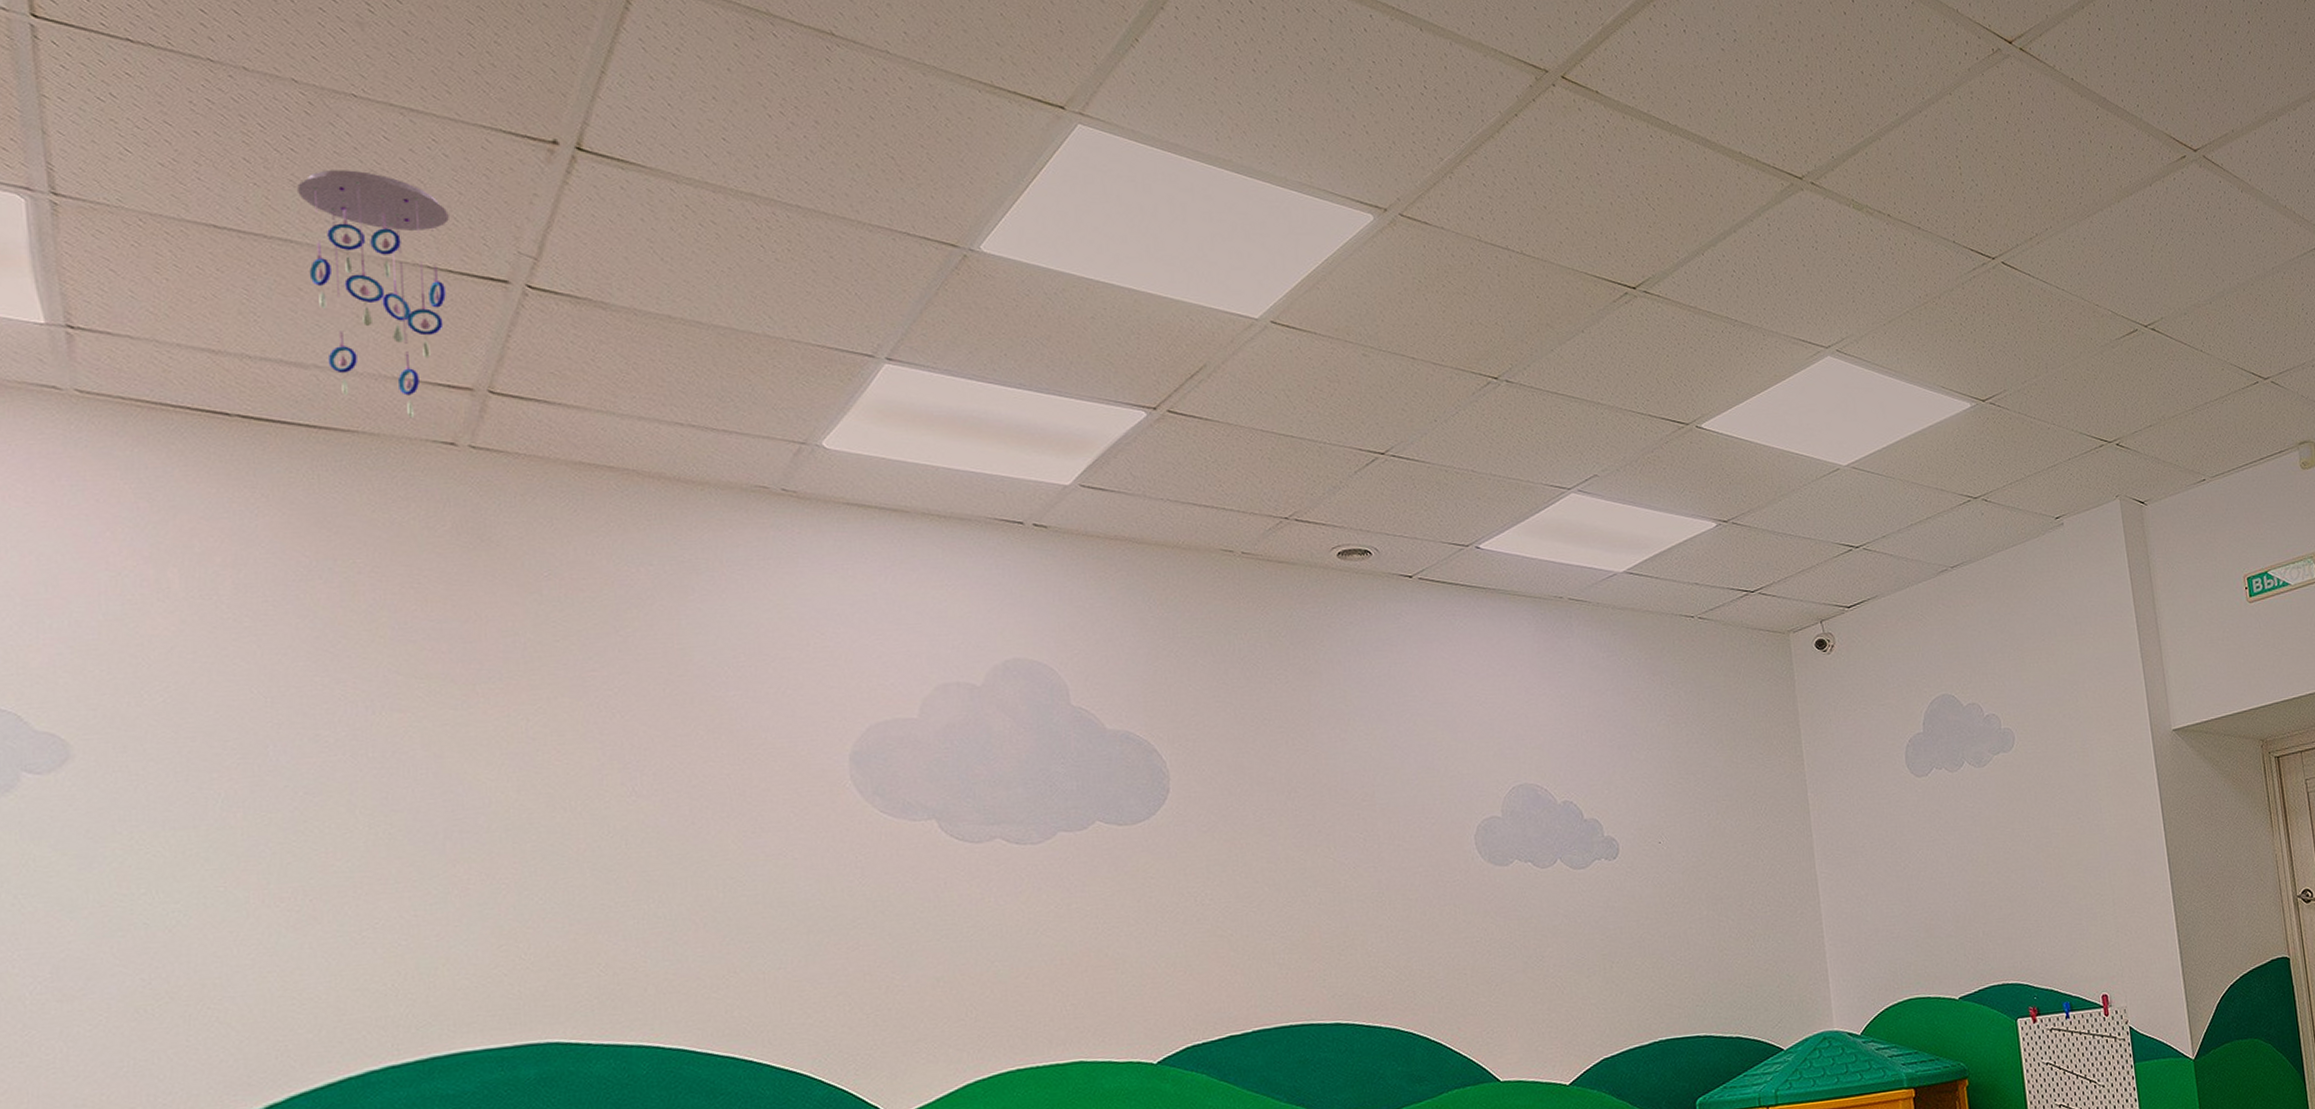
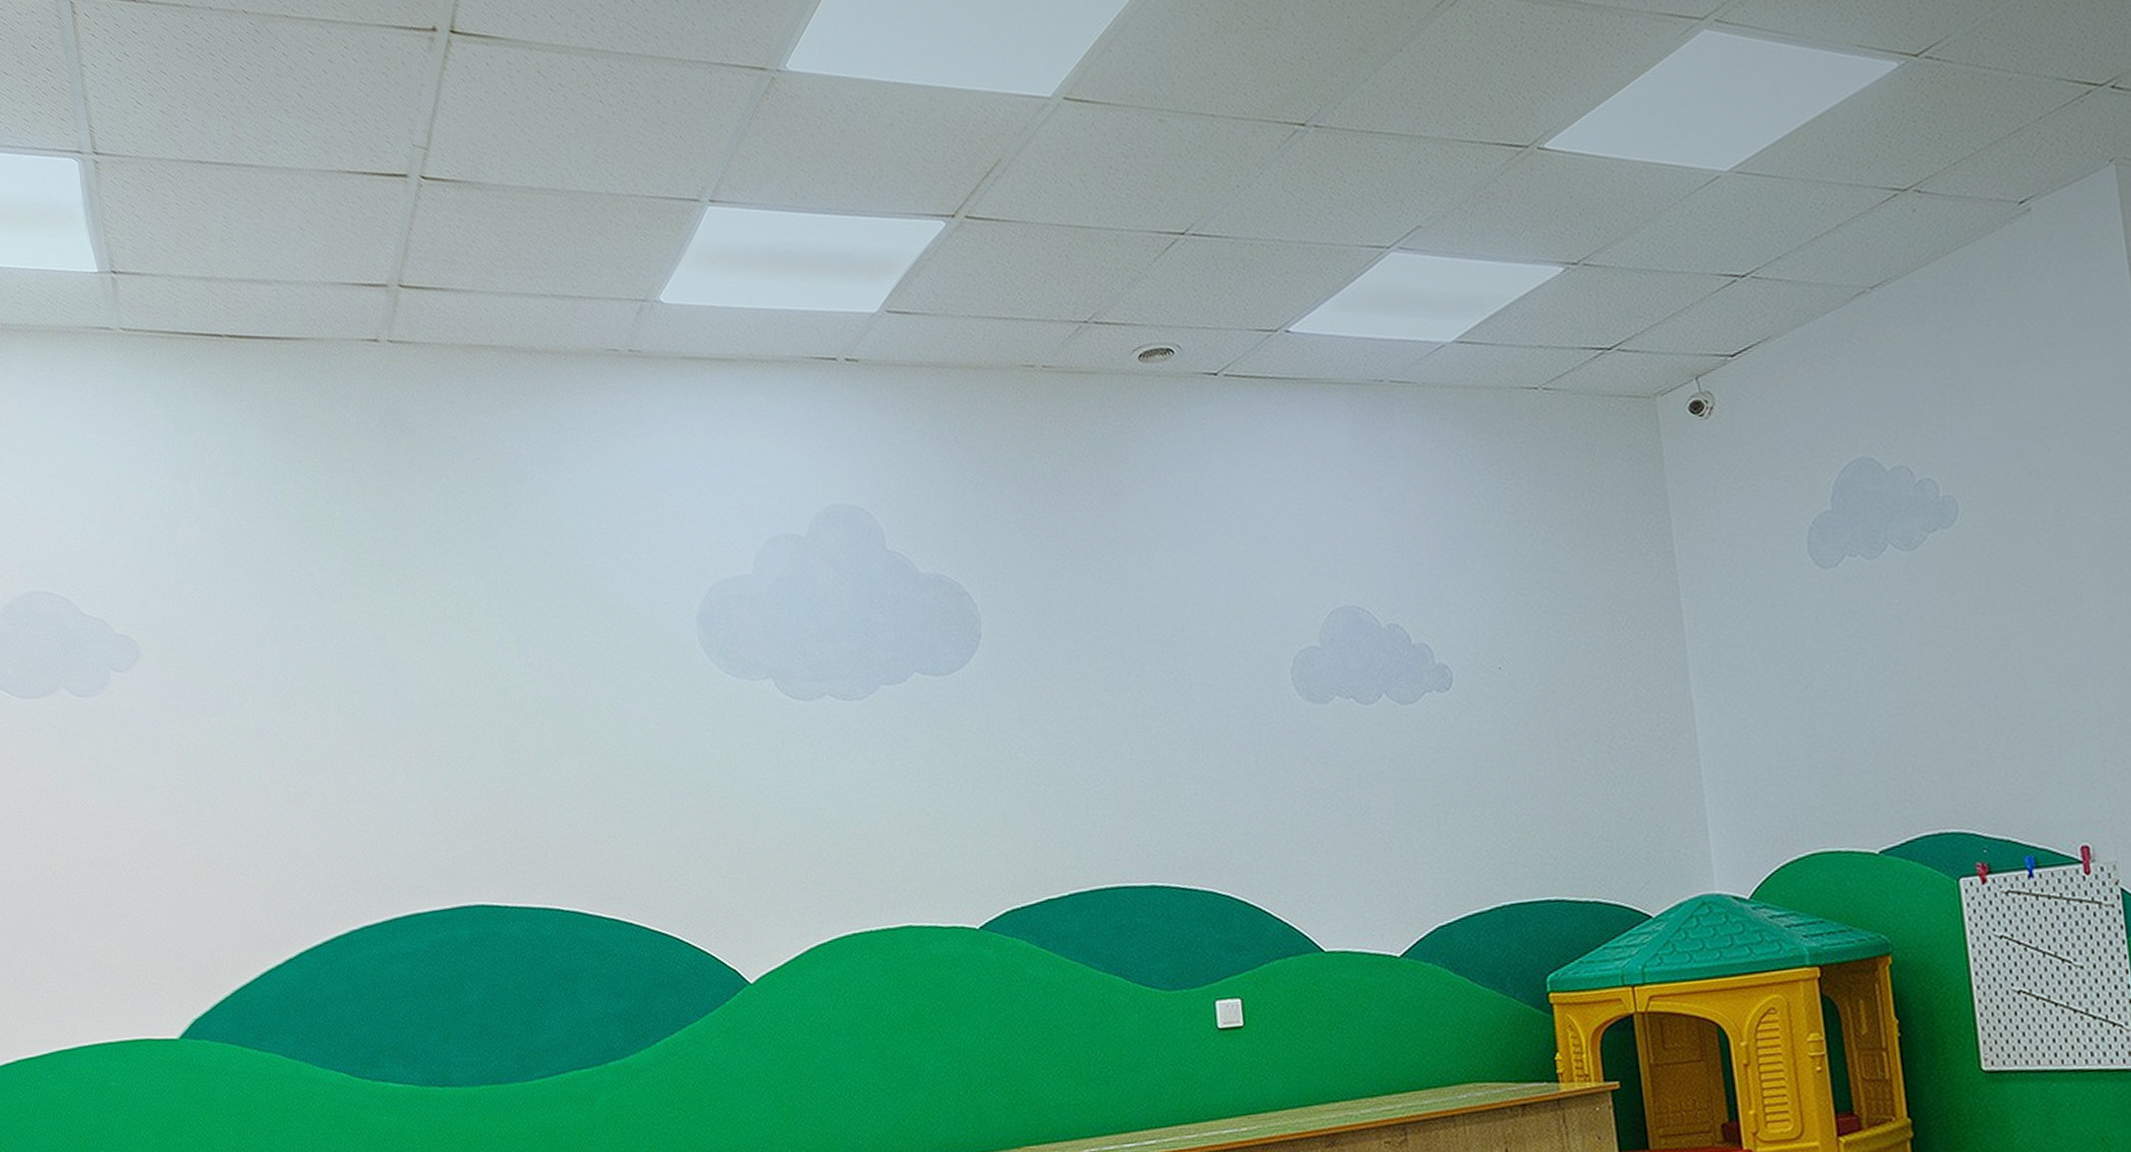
ceiling mobile: present [297,170,449,418] -> none [253,88,363,320]

